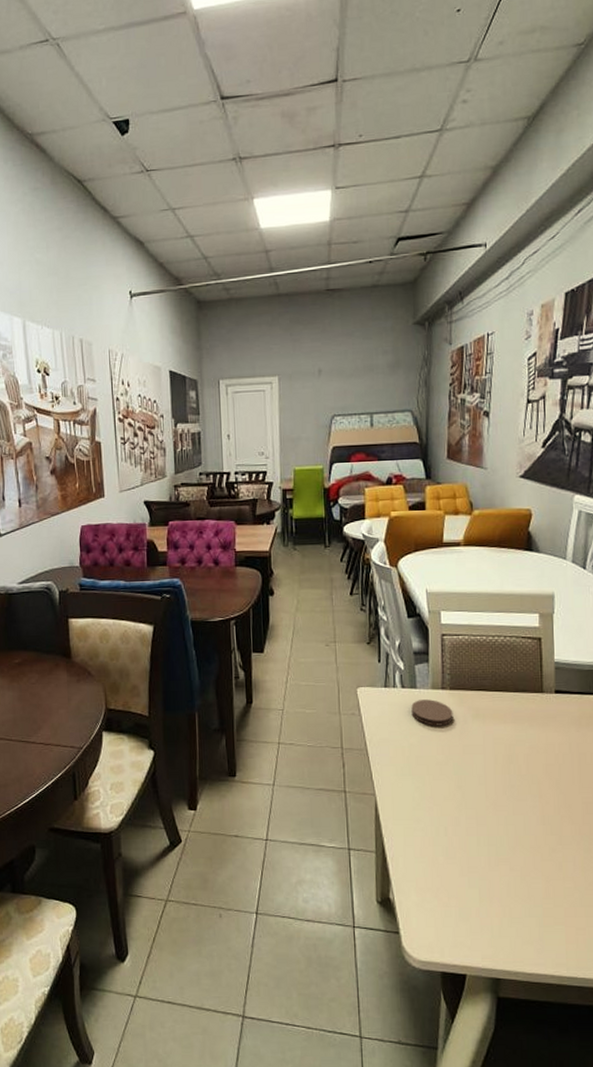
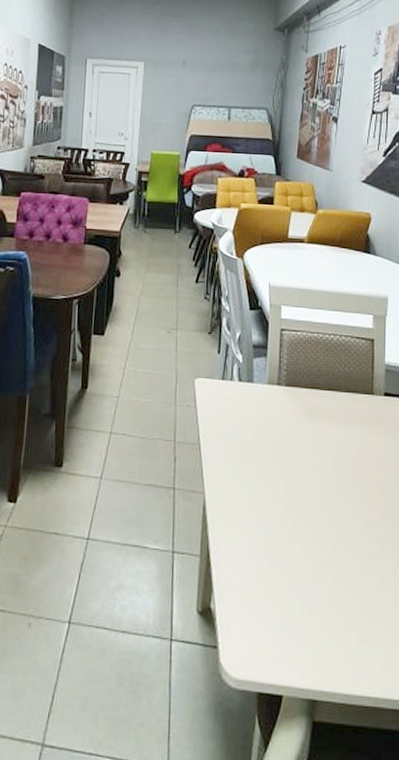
coaster: present [411,699,453,726] -> none [246,395,287,423]

